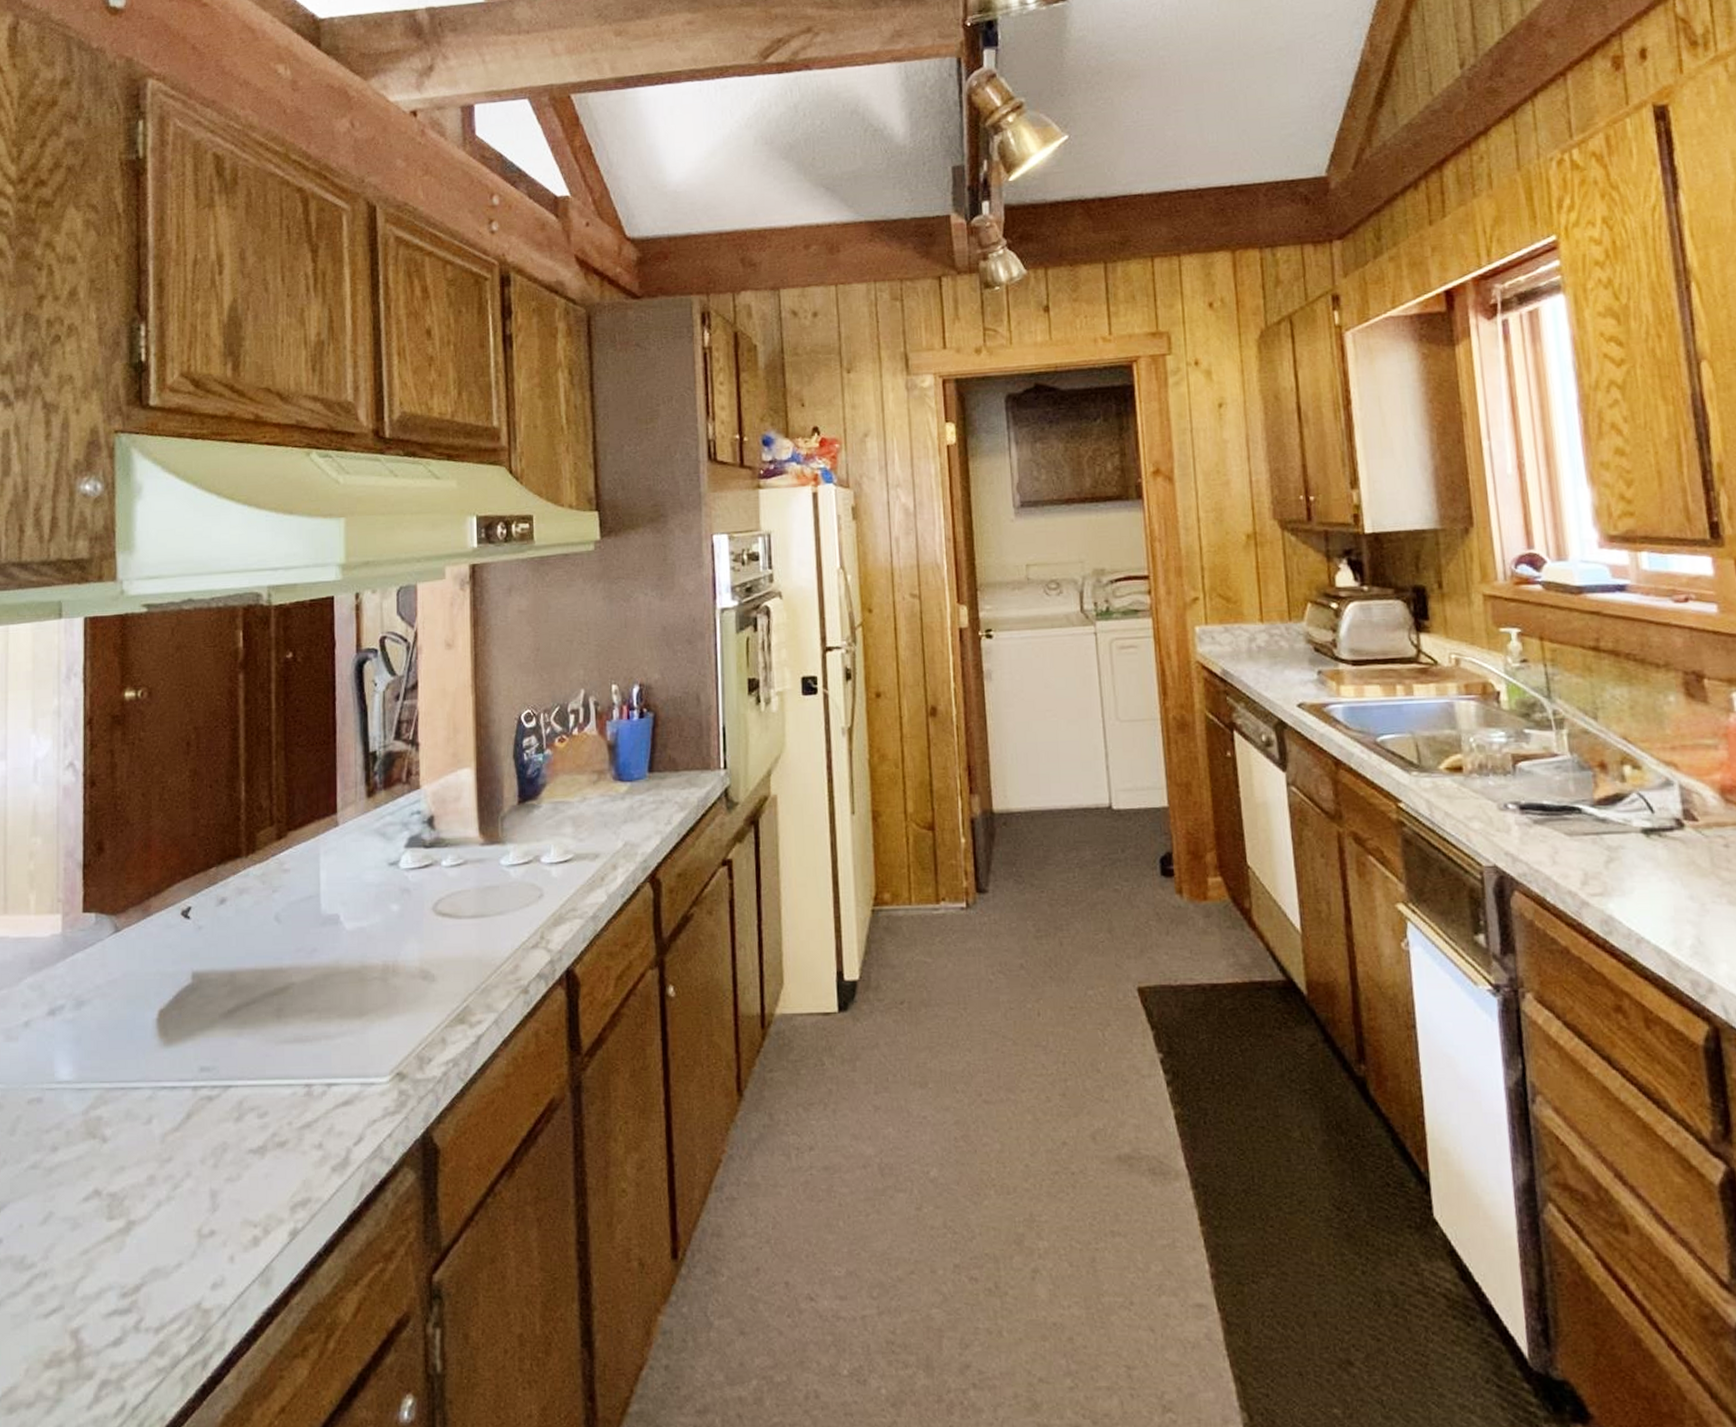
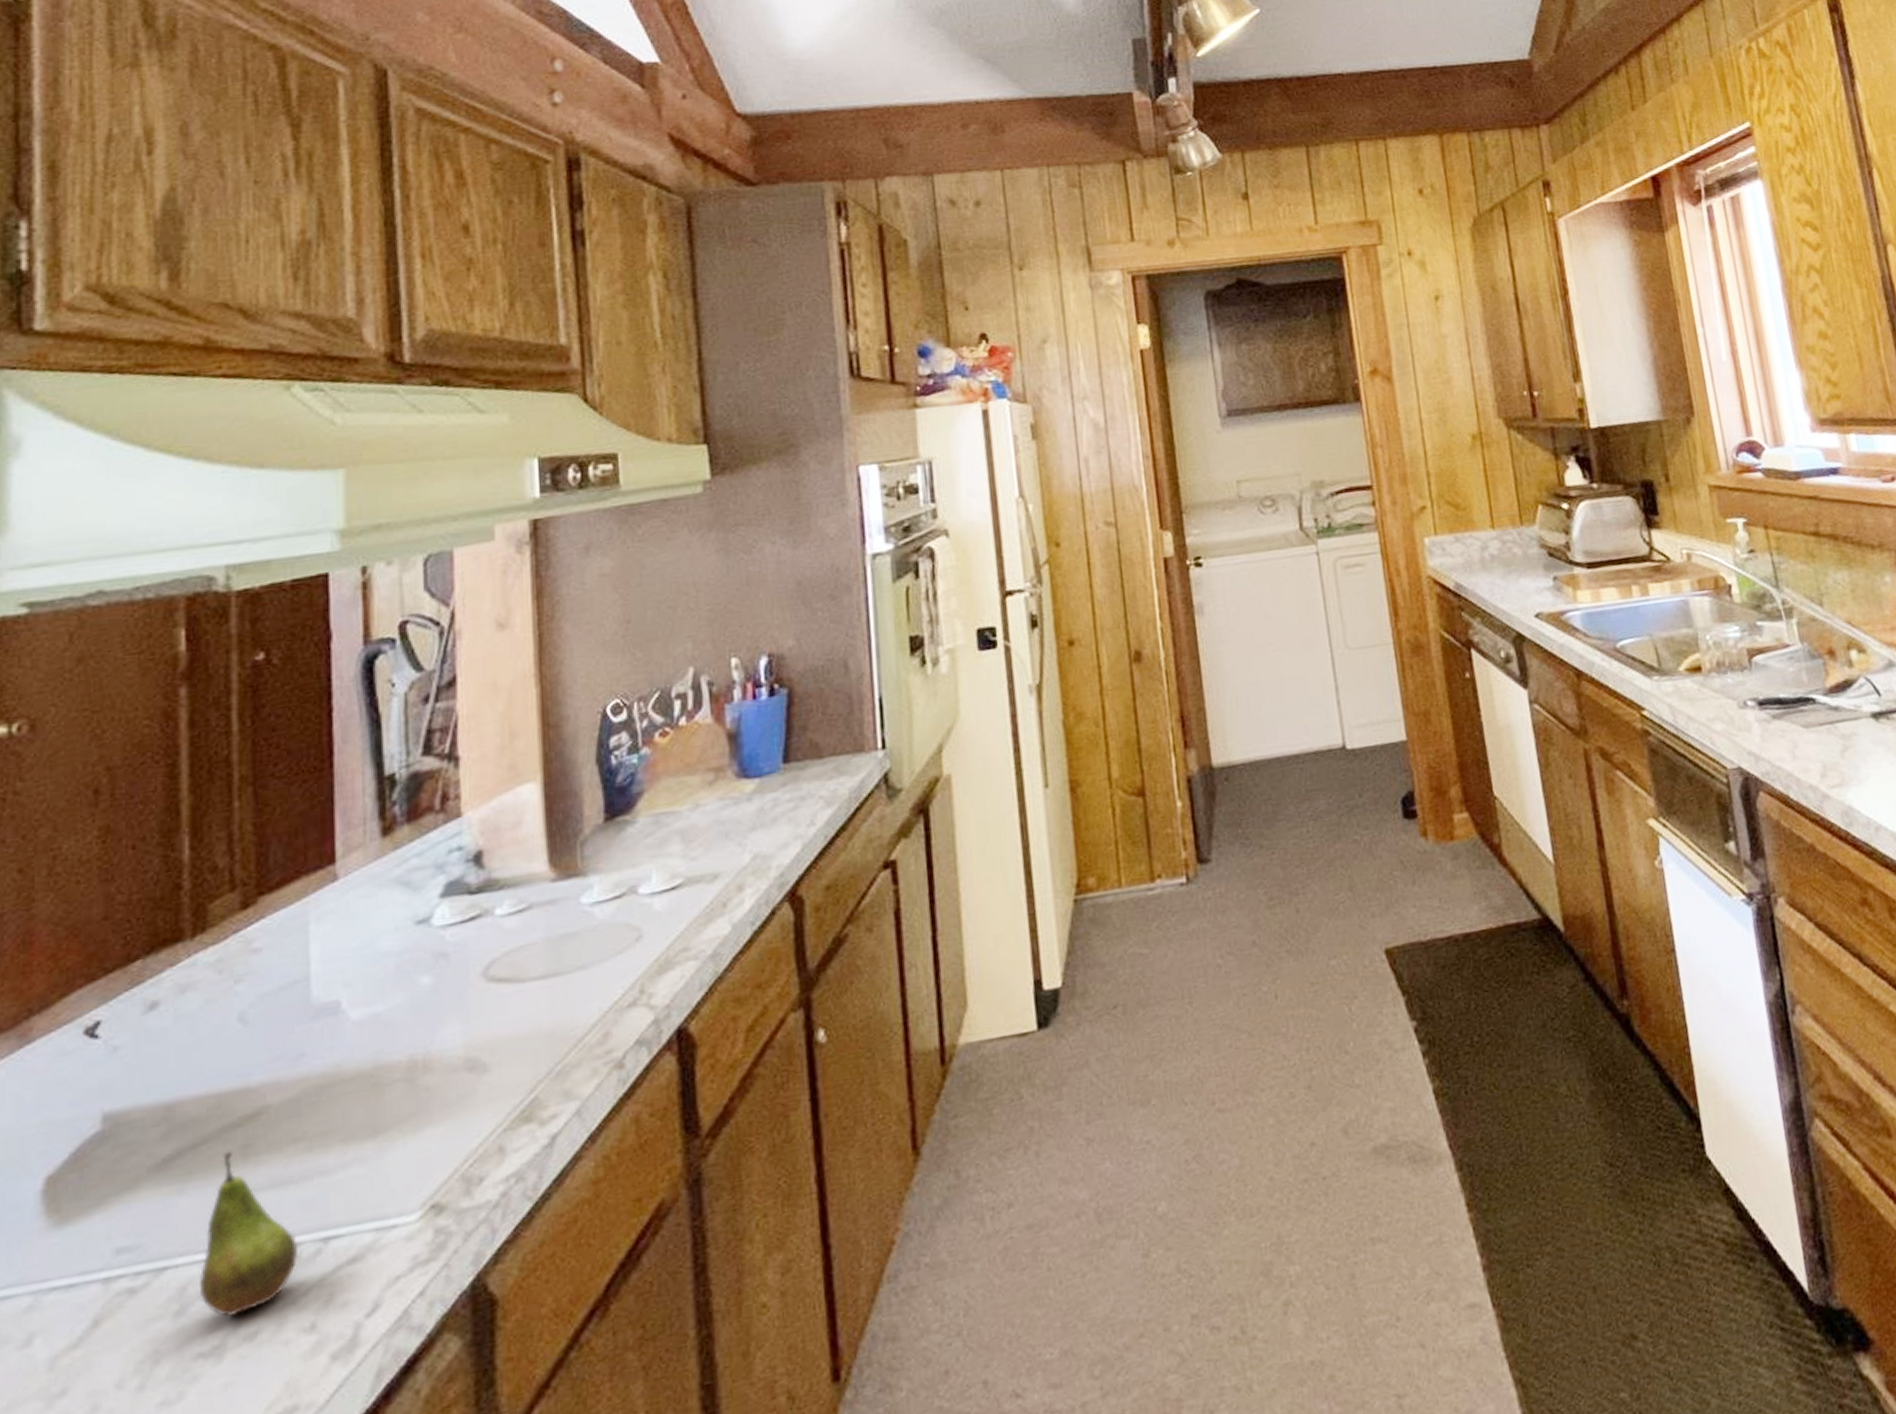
fruit: none [250,1011,311,1127] -> present [198,1150,297,1317]

